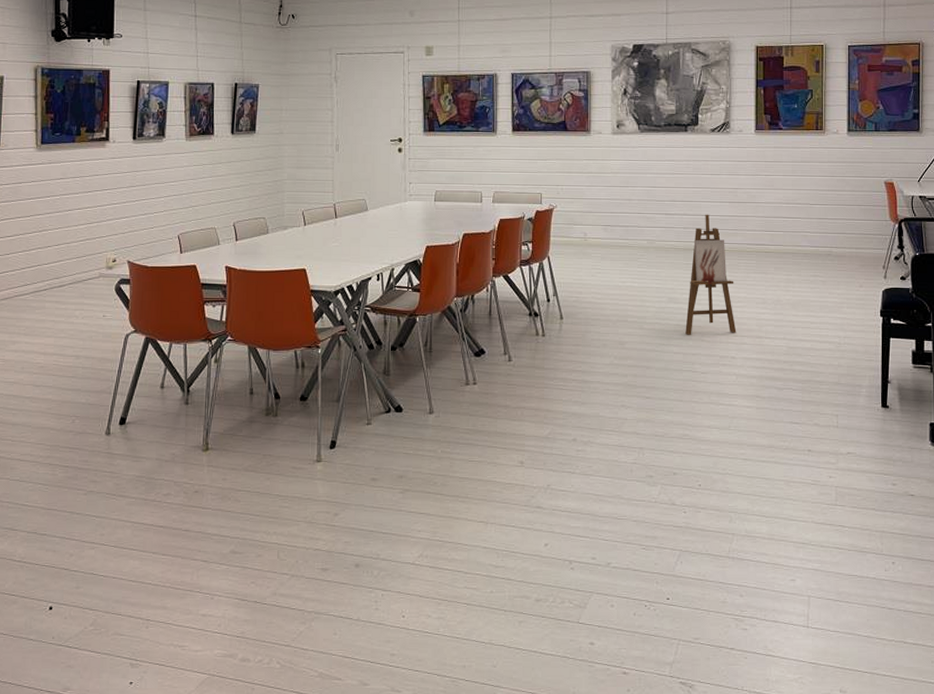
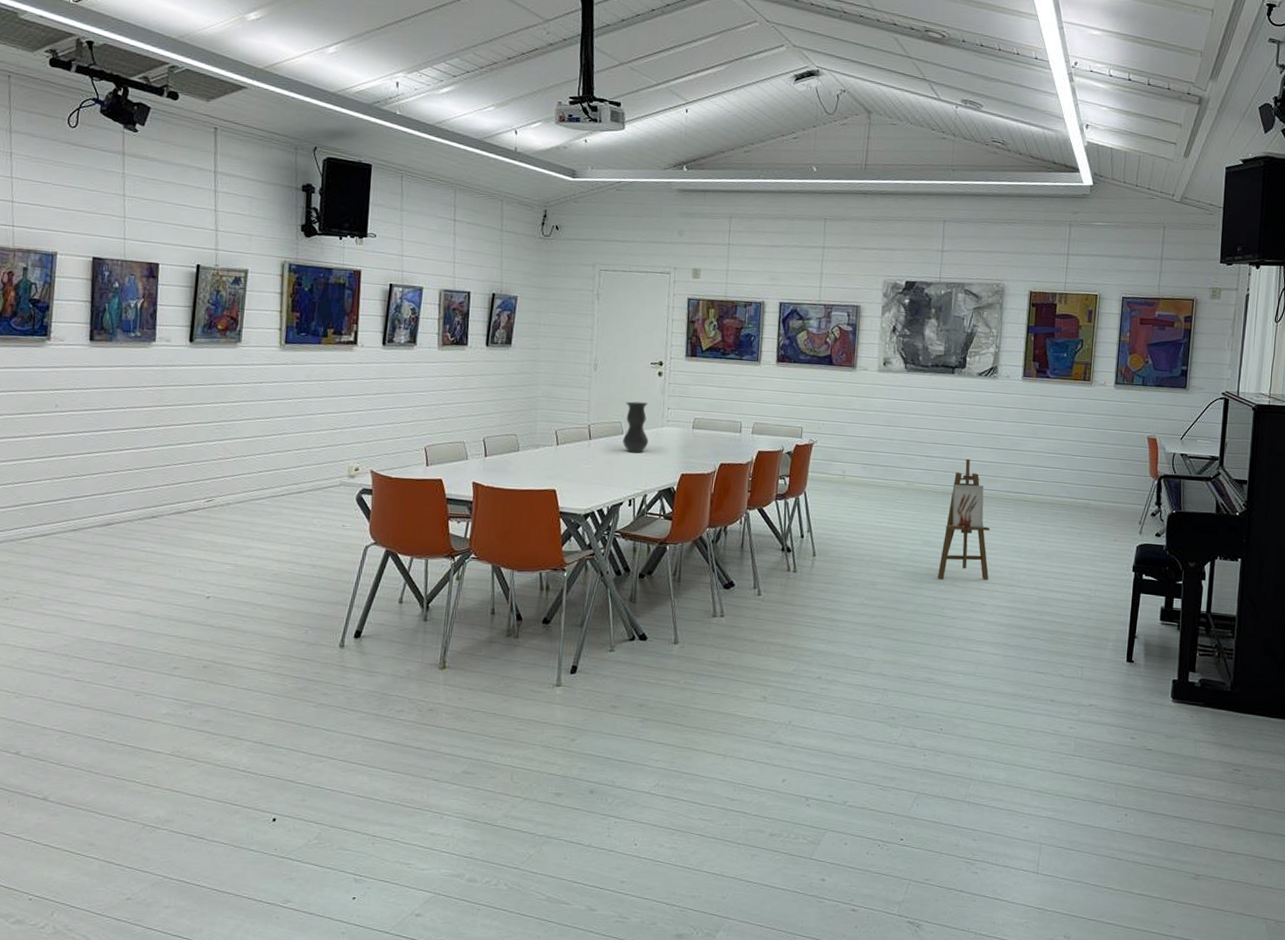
vase: none [368,178,392,229] -> present [623,401,648,454]

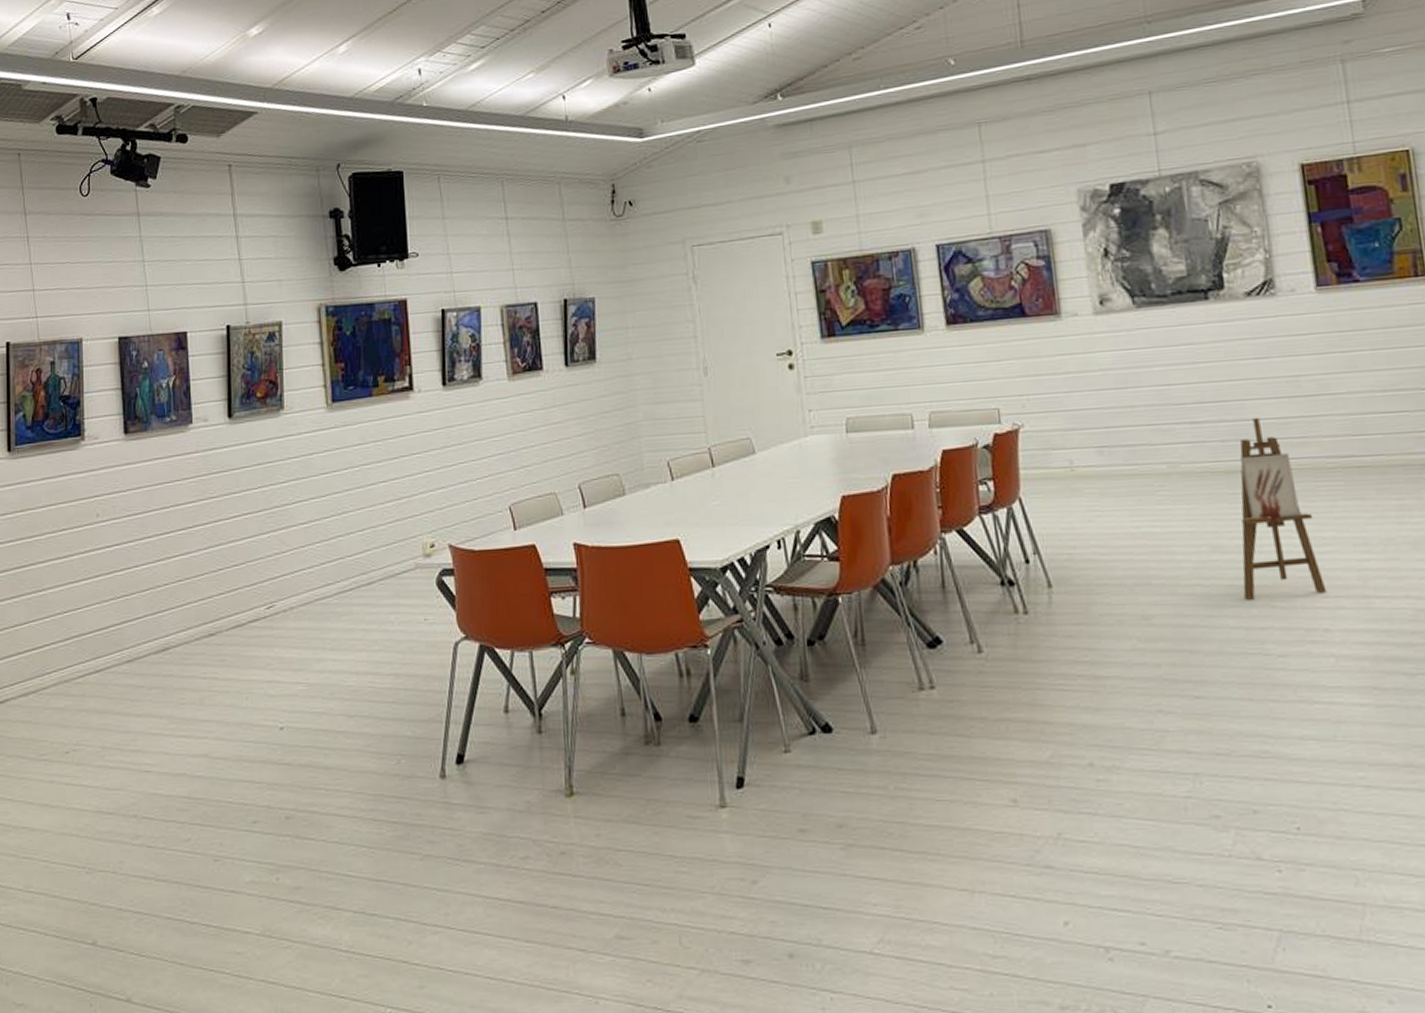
vase: present [623,401,648,454] -> none [752,407,790,477]

